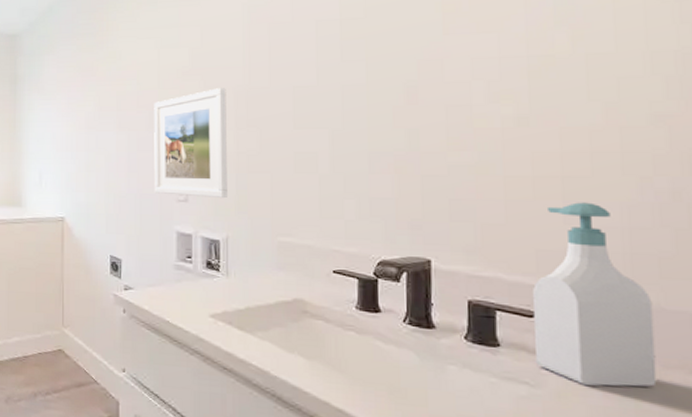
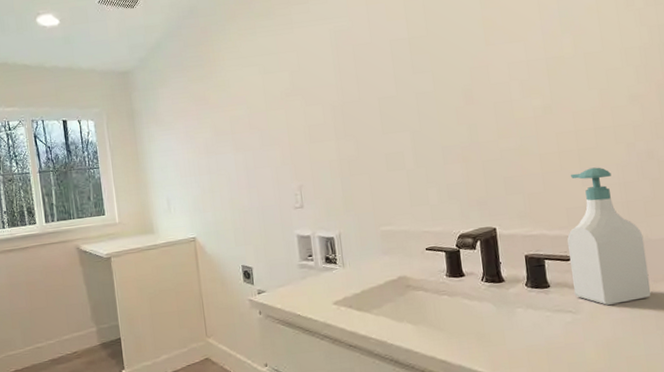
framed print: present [154,88,227,199] -> none [264,104,336,204]

